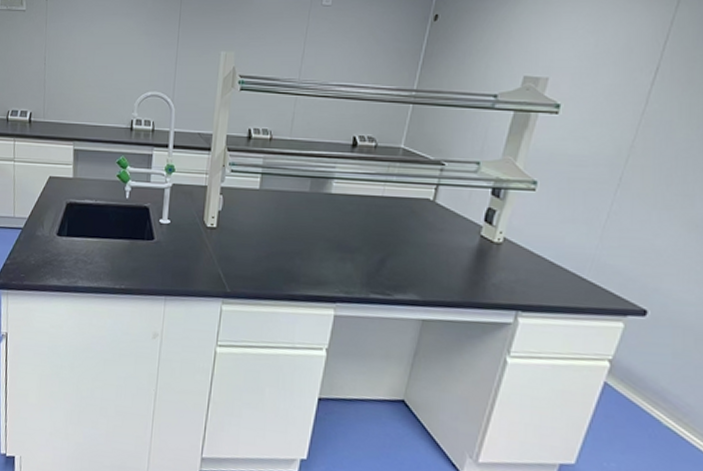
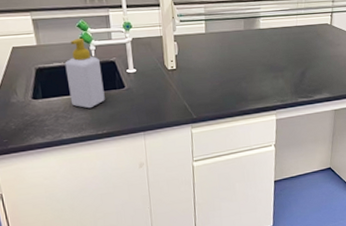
soap bottle: none [94,175,133,257] -> present [65,38,105,109]

